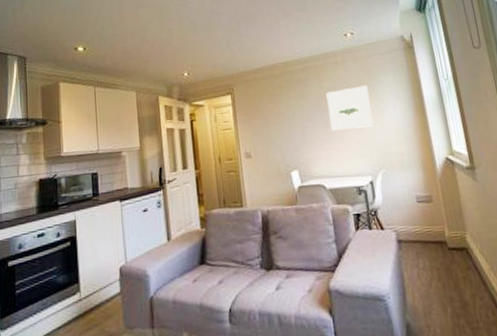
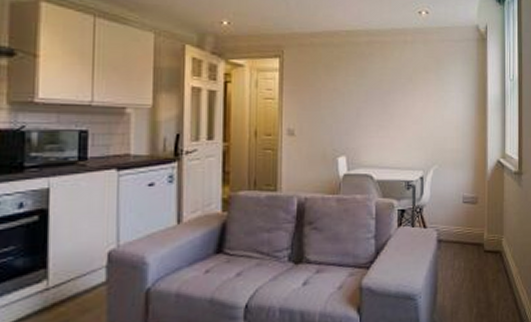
wall art: present [326,85,374,131] -> none [389,72,434,118]

